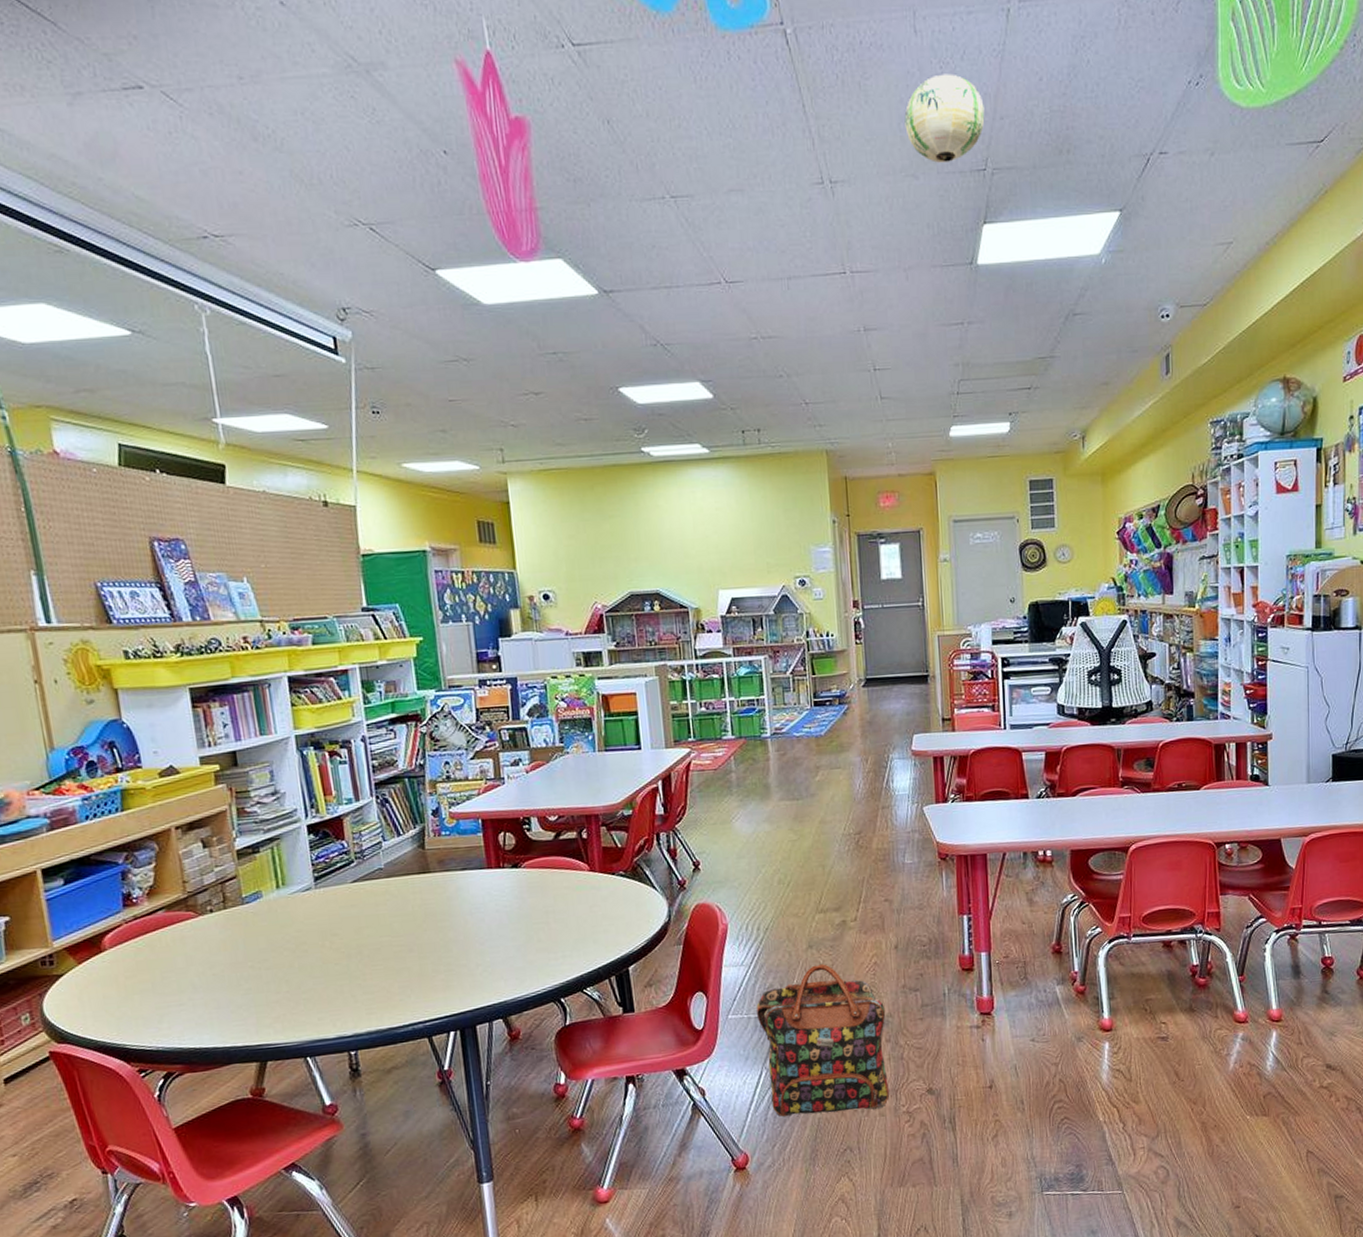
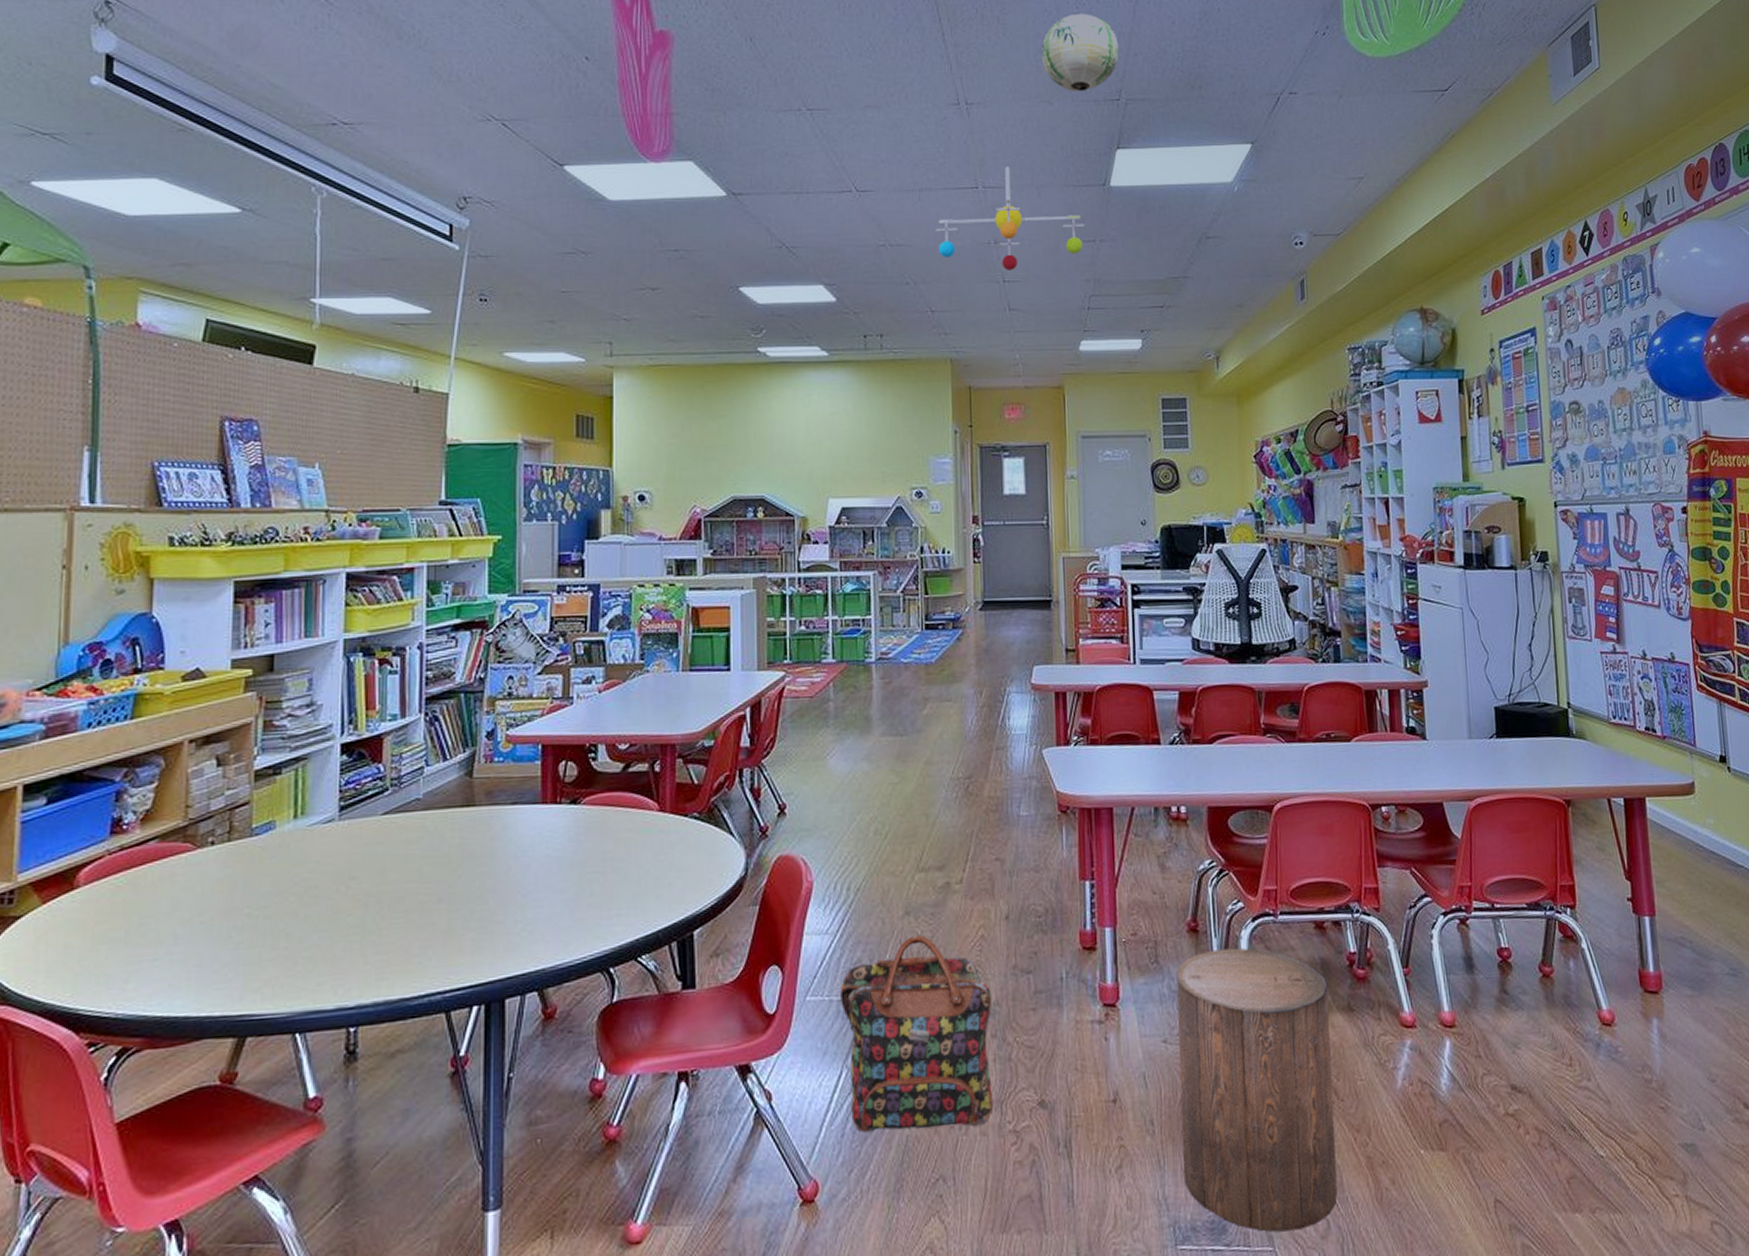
mobile: none [805,248,954,358] -> present [934,166,1086,270]
stool: none [1042,965,1176,1180] -> present [1176,948,1338,1232]

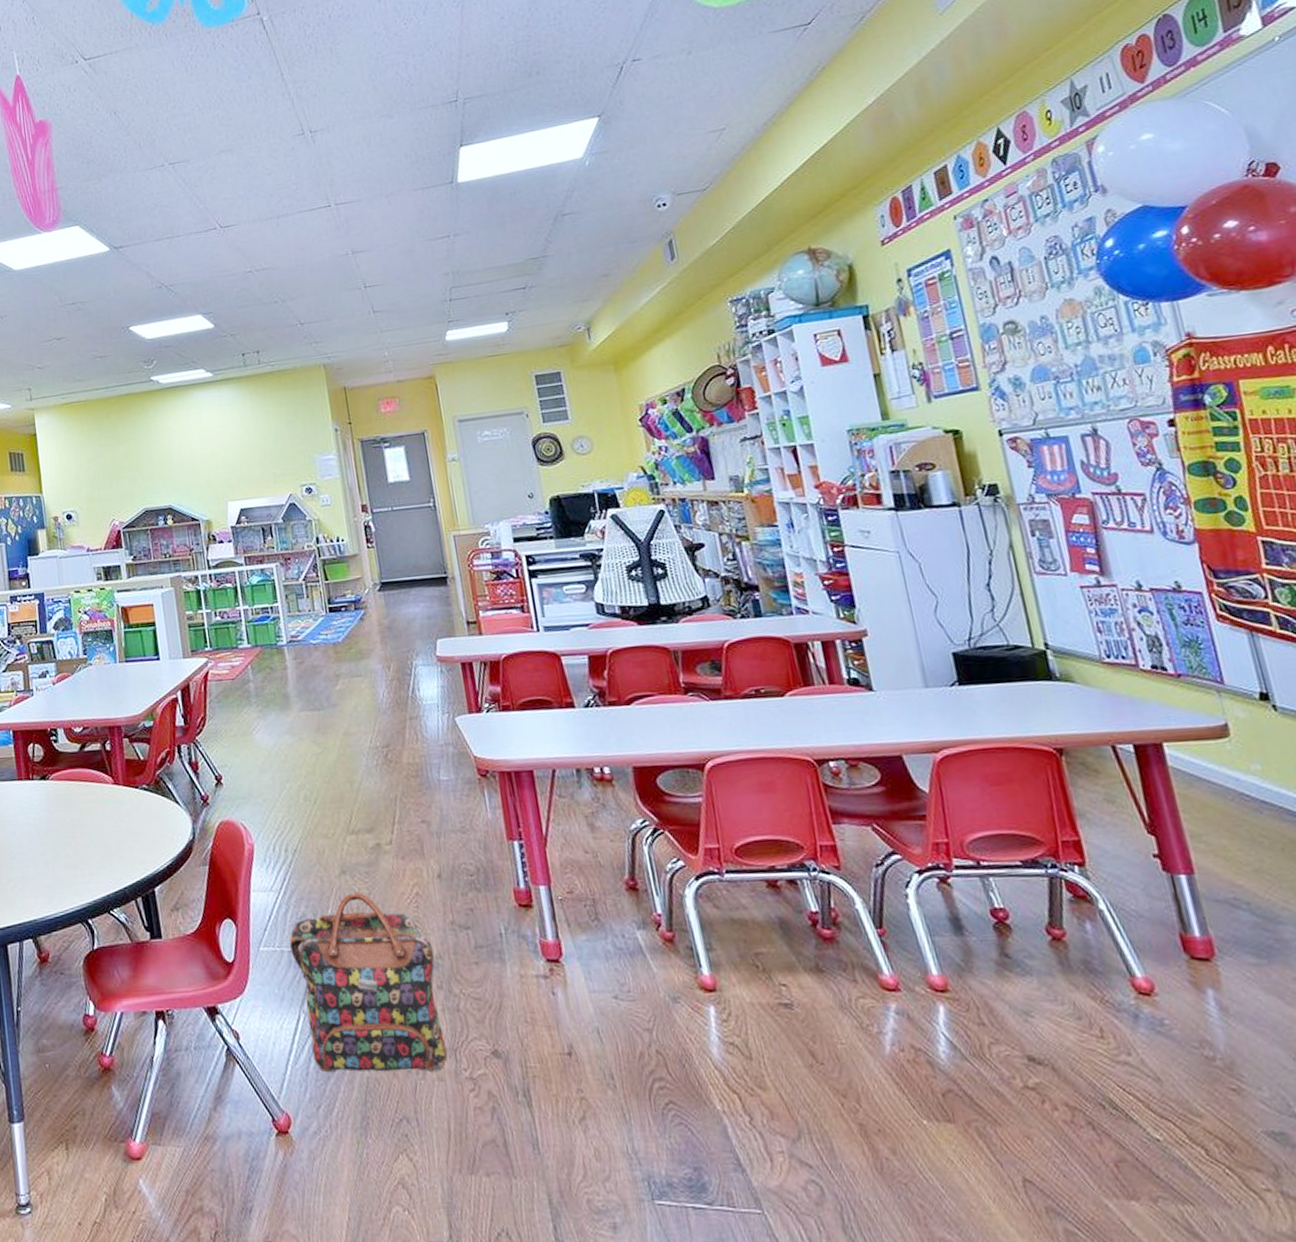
mobile: present [934,166,1086,270] -> none [295,181,439,277]
paper lantern: present [1041,13,1119,91] -> none [374,27,452,102]
stool: present [1176,948,1338,1232] -> none [619,906,829,1195]

